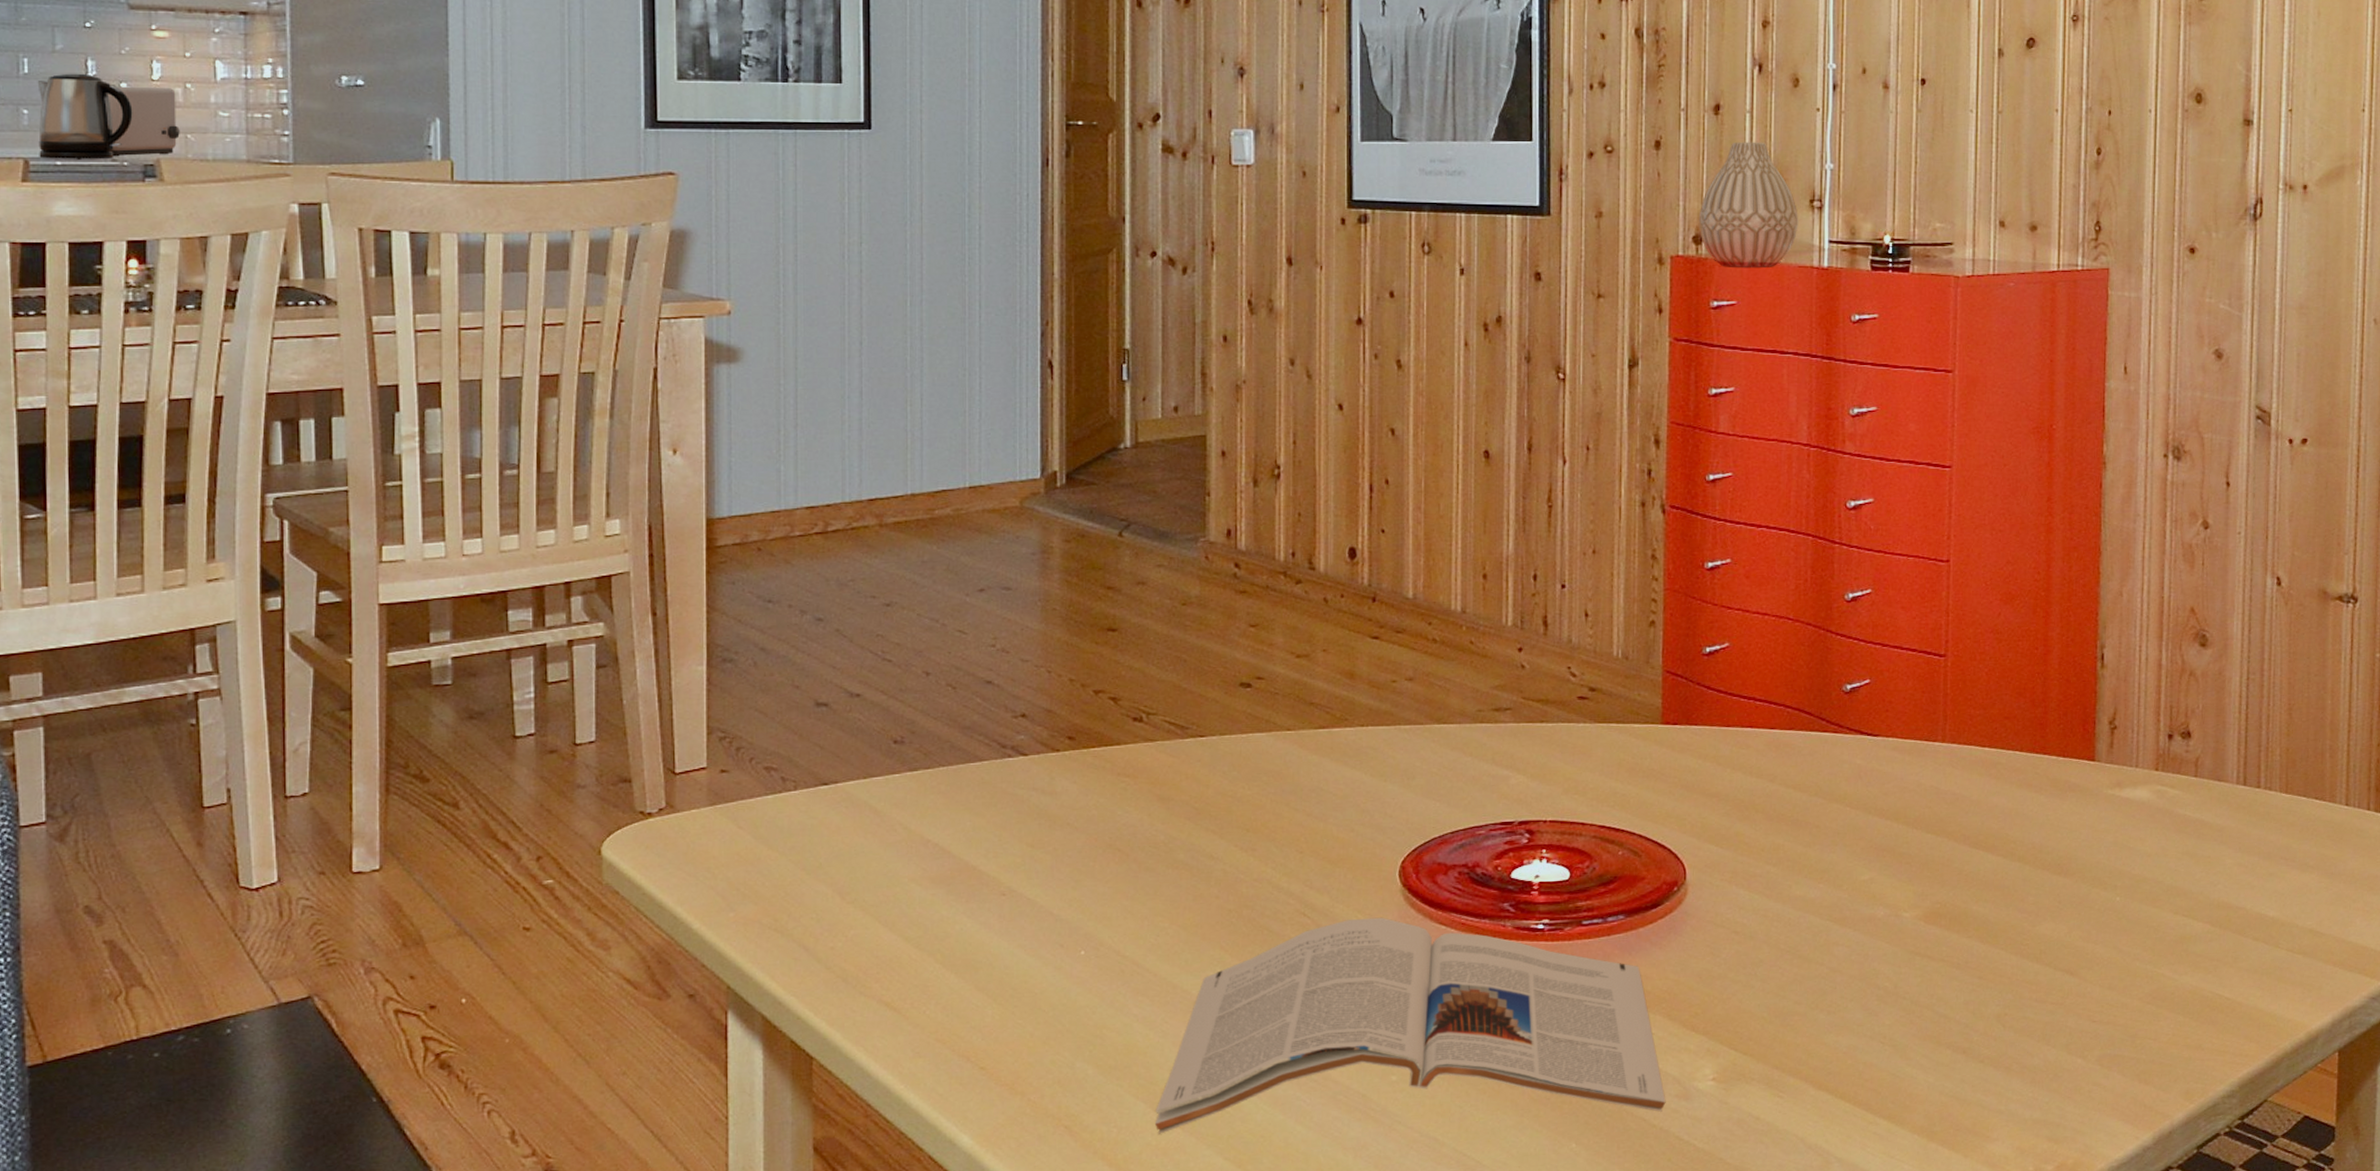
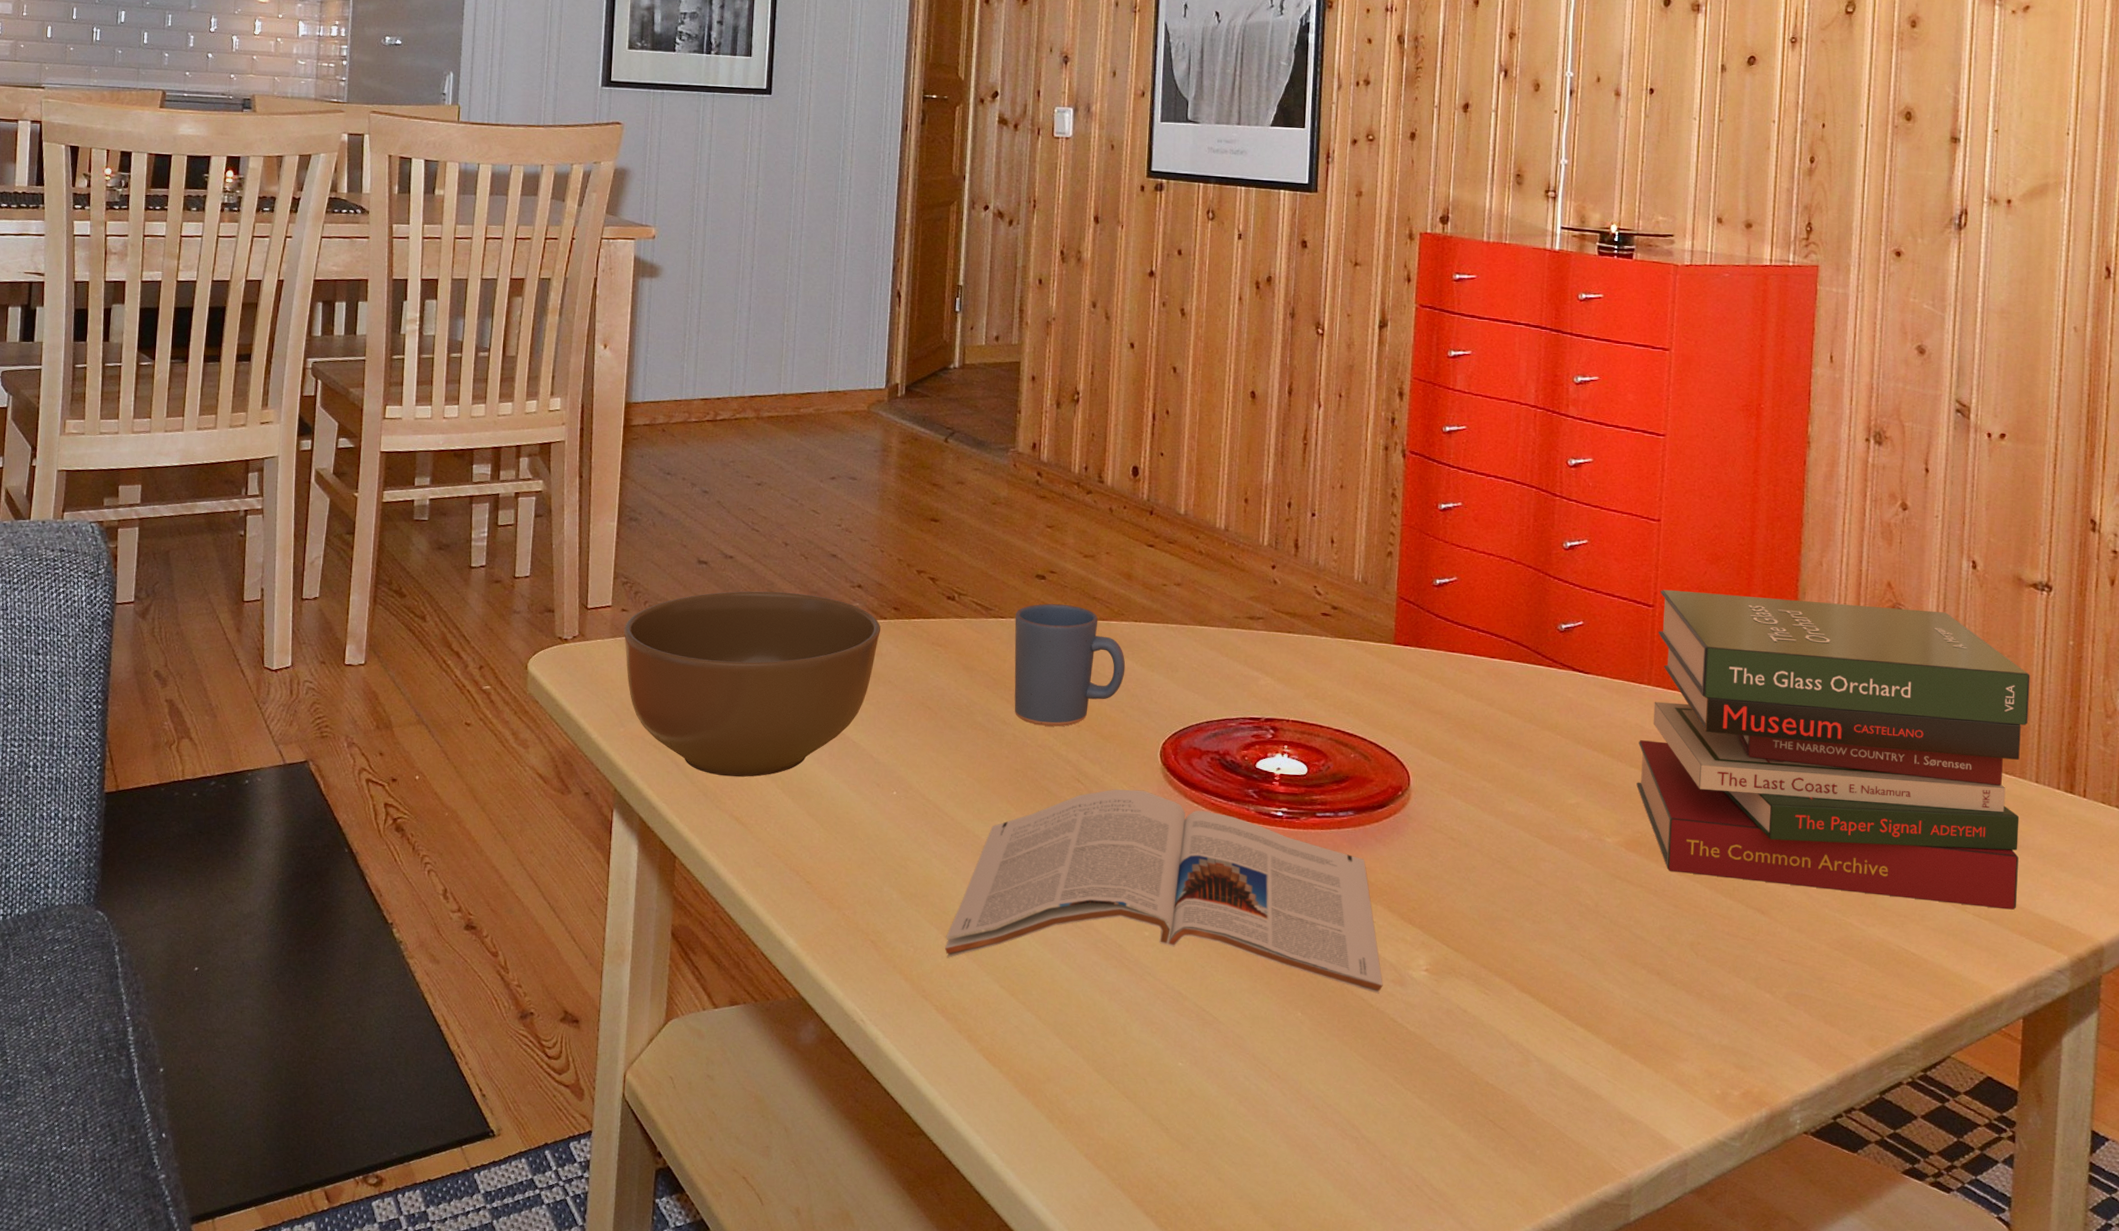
kettle: present [38,73,133,161] -> none [173,27,239,94]
toaster: present [107,86,180,157] -> none [221,38,270,92]
bowl: none [724,731,1053,956] -> present [623,591,881,777]
mug: none [1217,714,1353,857] -> present [1014,603,1126,727]
vase: present [1698,141,1798,269] -> none [1445,136,1535,248]
books: none [1934,634,2338,942] -> present [1636,589,2030,910]

